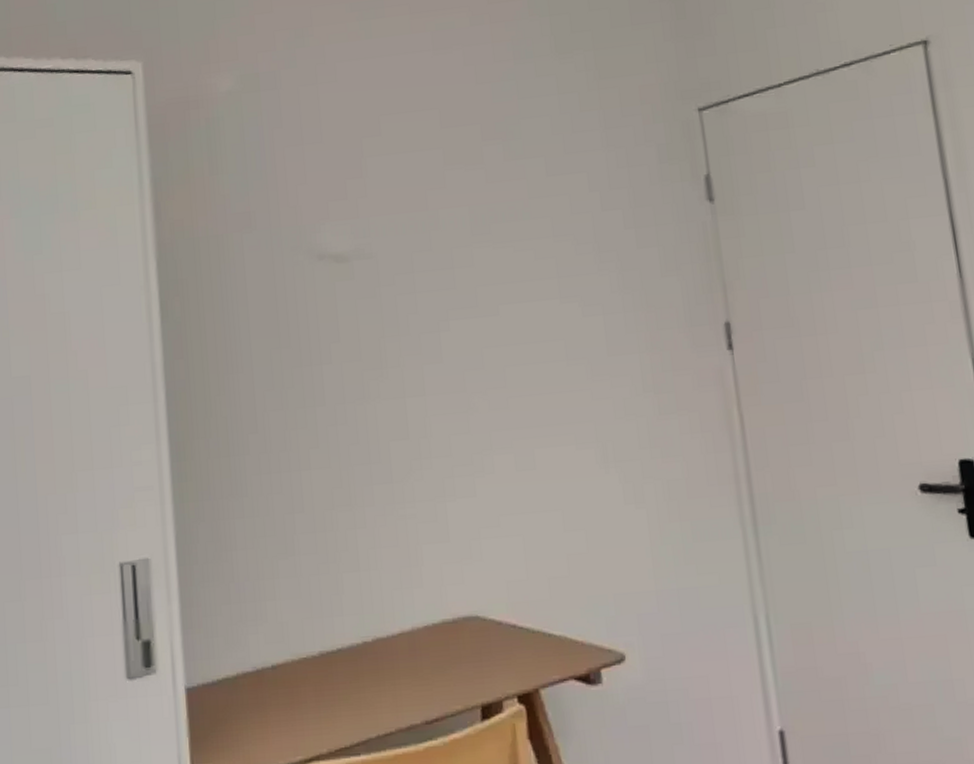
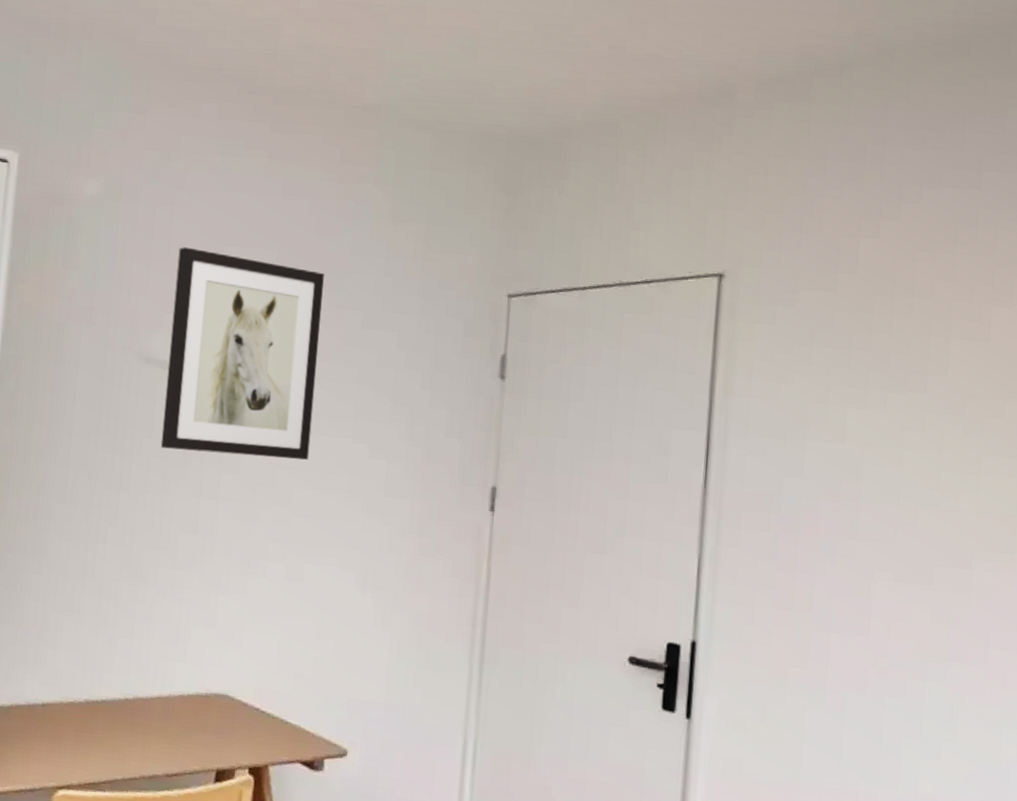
wall art: none [332,124,517,351] -> present [160,247,324,460]

